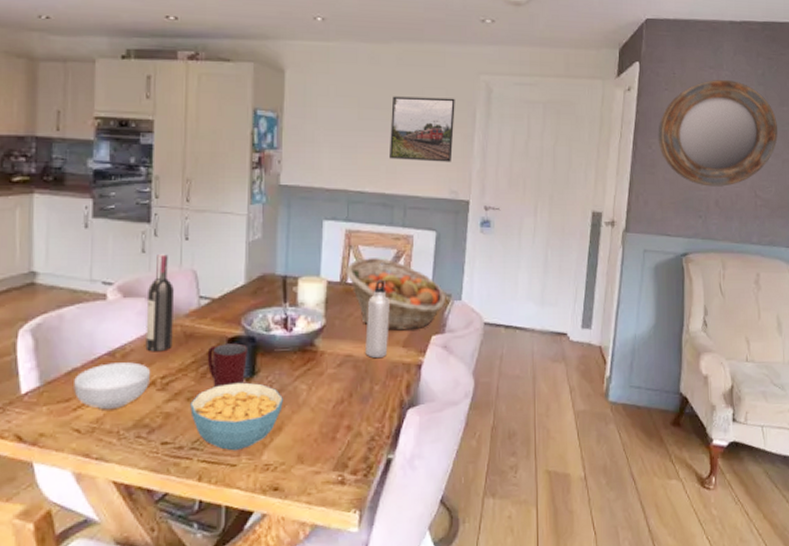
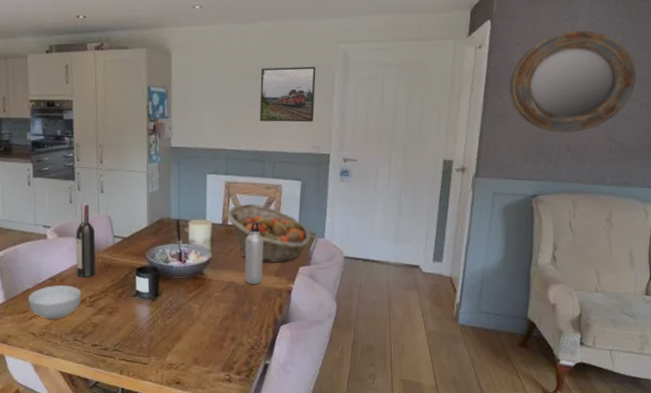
cereal bowl: present [190,382,283,451] -> none [111,301,181,353]
mug: present [207,343,247,388] -> none [122,272,152,305]

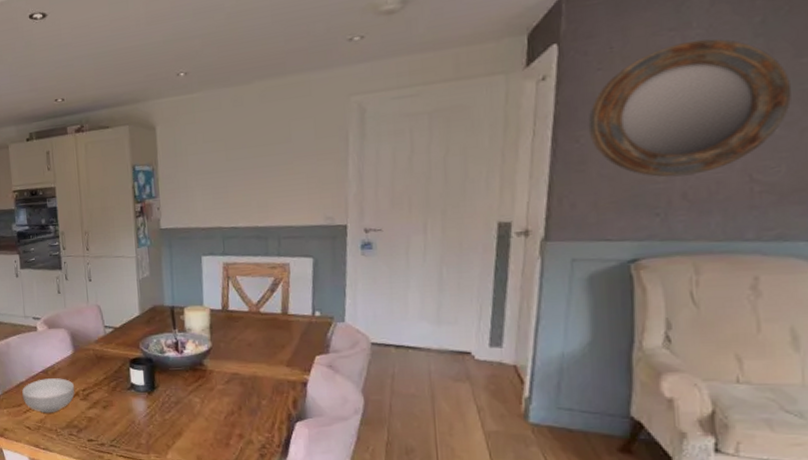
wine bottle: present [75,203,96,278] -> none [65,293,88,371]
fruit basket: present [226,204,311,263] -> none [226,286,329,352]
water bottle: present [244,221,264,285] -> none [249,305,272,377]
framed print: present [260,66,316,123] -> none [258,125,325,194]

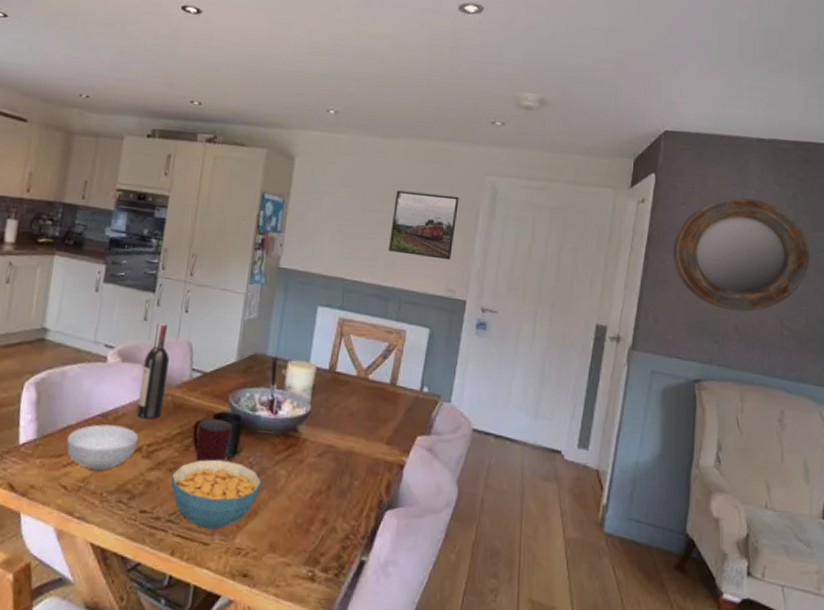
wine bottle: none [65,293,88,371] -> present [136,322,170,420]
cereal bowl: none [106,395,181,450] -> present [171,459,261,530]
mug: none [115,363,148,399] -> present [192,418,232,462]
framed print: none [258,125,325,194] -> present [389,190,459,260]

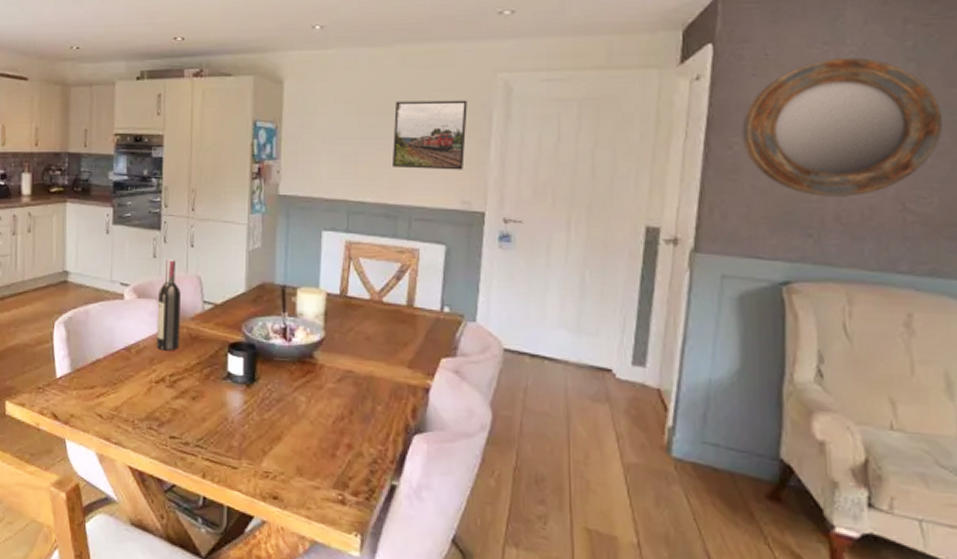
cereal bowl: present [66,424,139,471] -> none [97,357,161,400]
cereal bowl: present [171,459,261,530] -> none [195,387,282,454]
mug: present [192,418,232,462] -> none [210,348,247,390]

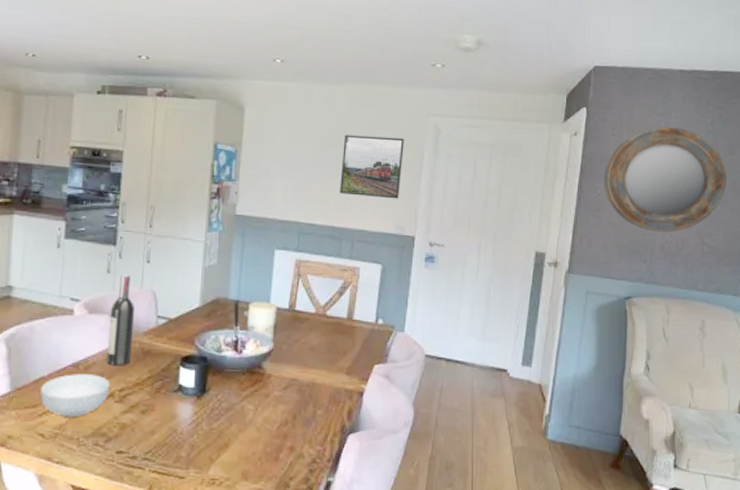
cereal bowl: none [97,357,161,400] -> present [40,374,111,418]

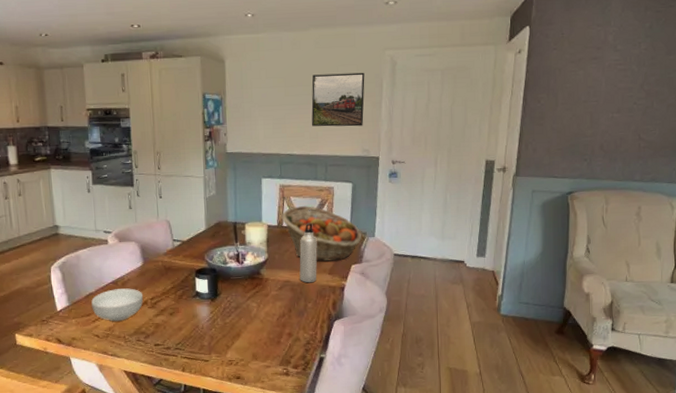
wine bottle: present [106,274,136,366] -> none [136,208,157,281]
fruit basket: none [294,287,390,358] -> present [281,206,363,262]
water bottle: none [310,308,335,384] -> present [299,222,318,283]
home mirror: present [603,127,726,232] -> none [546,35,663,133]

